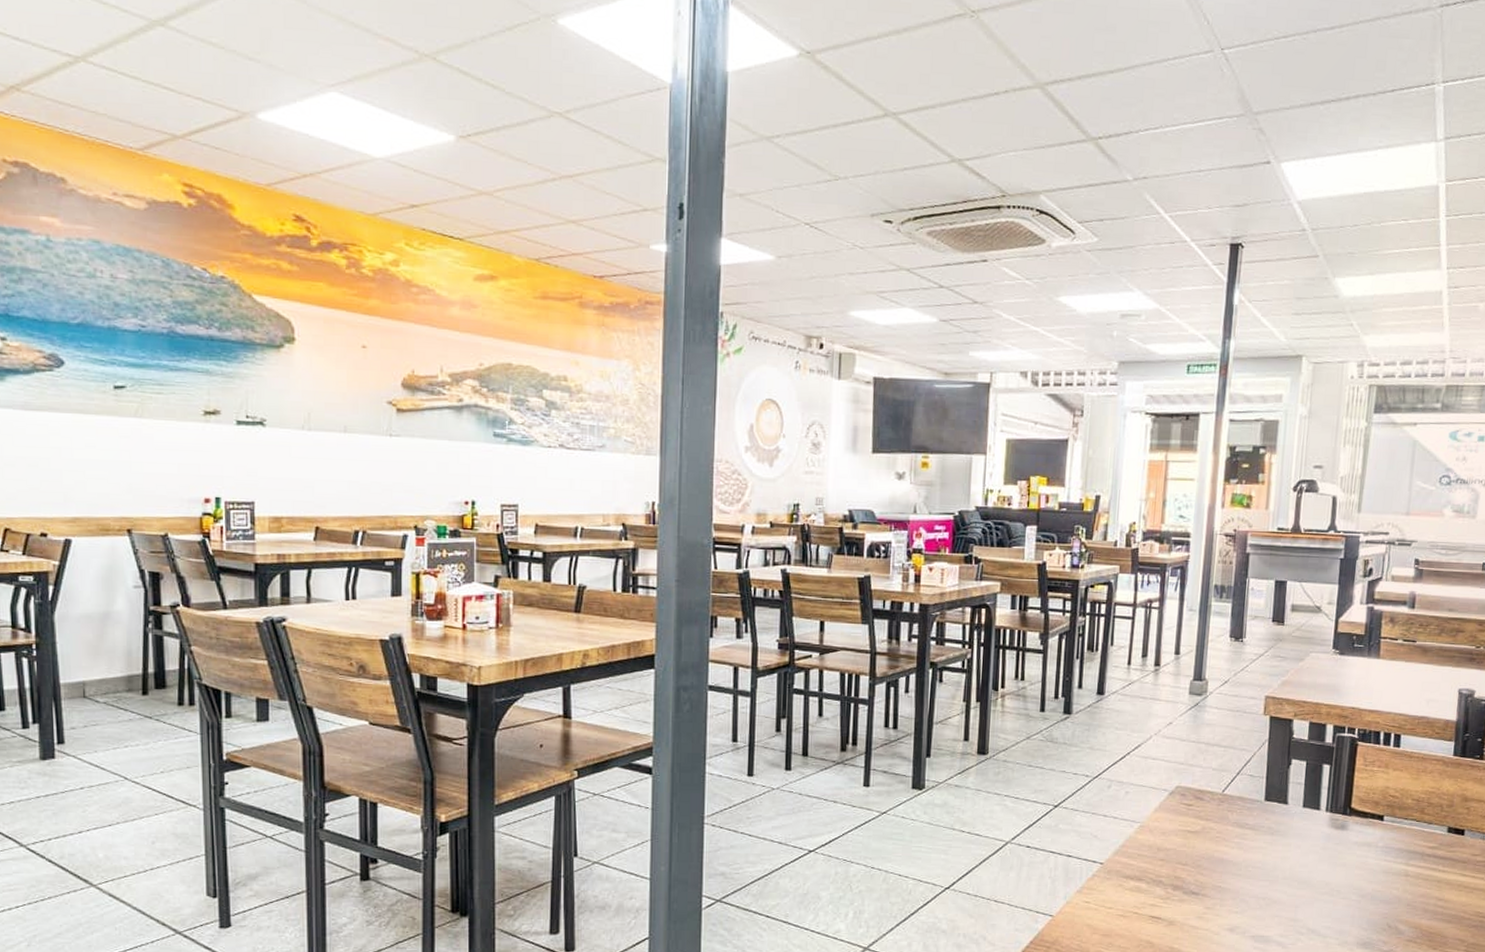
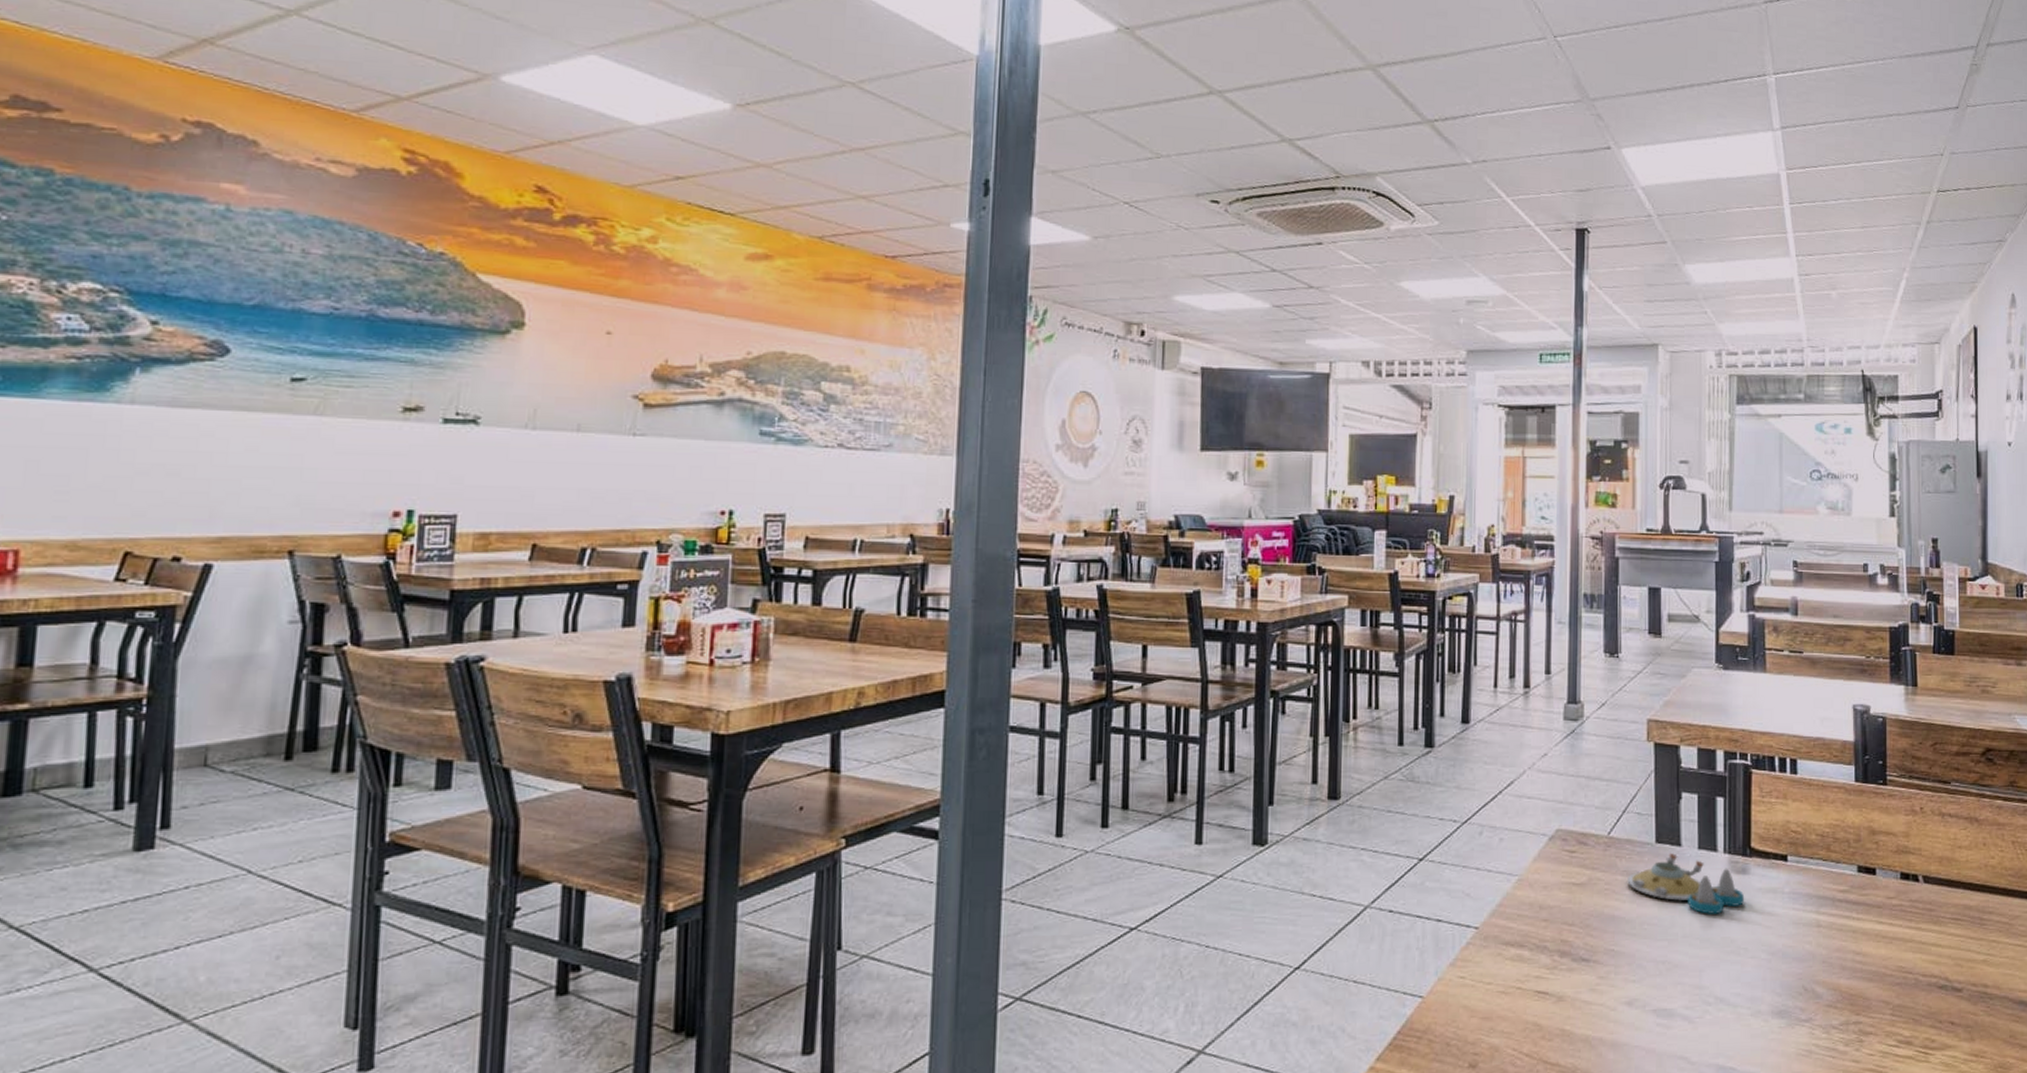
salt and pepper shaker set: none [1237,810,1342,861] -> present [1627,853,1745,914]

